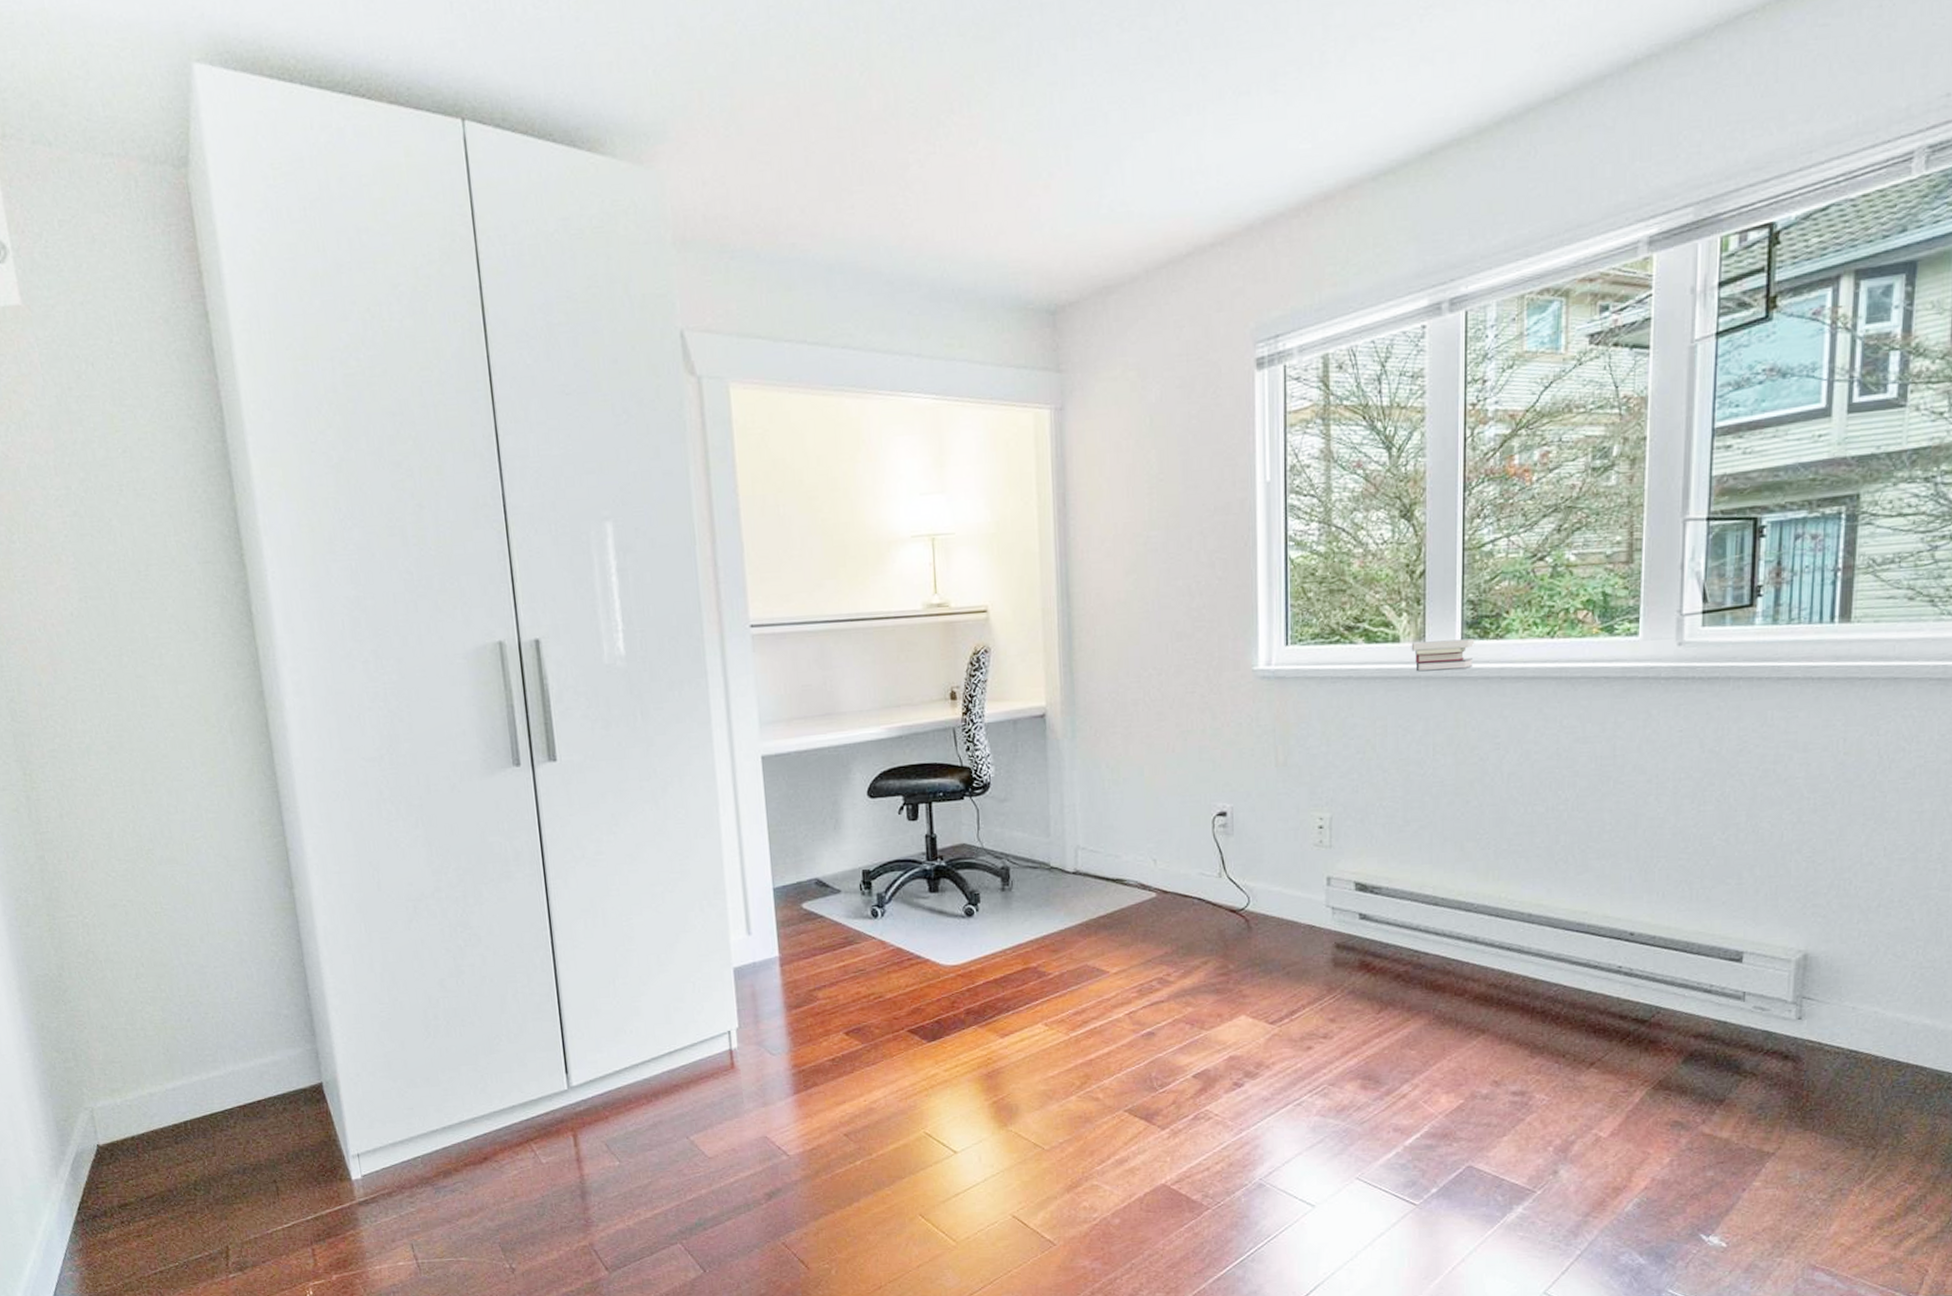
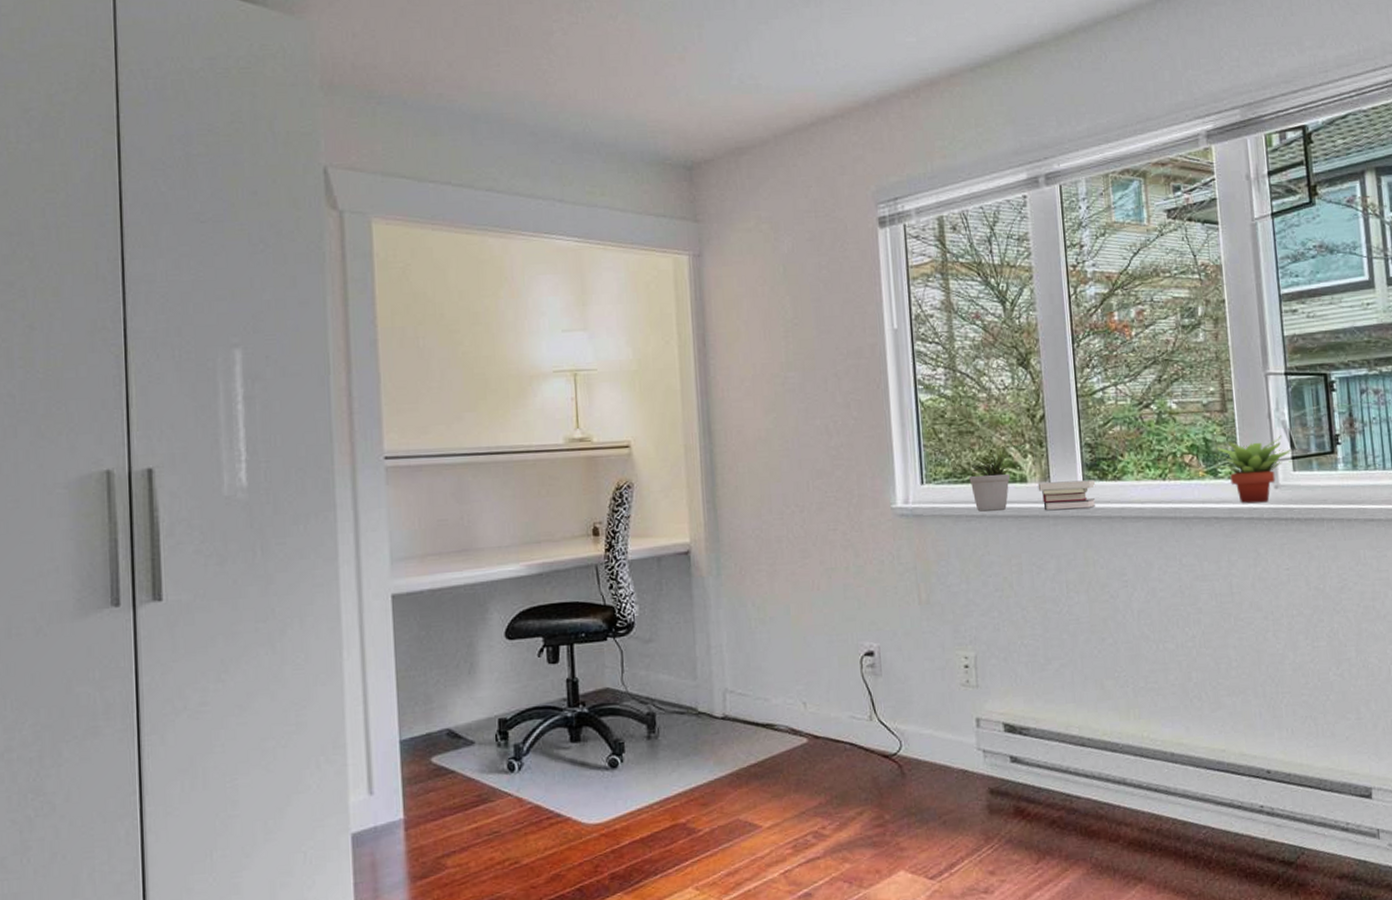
potted plant: none [1337,608,1384,674] -> present [969,449,1011,513]
succulent plant: none [1613,587,1704,663] -> present [1215,435,1294,504]

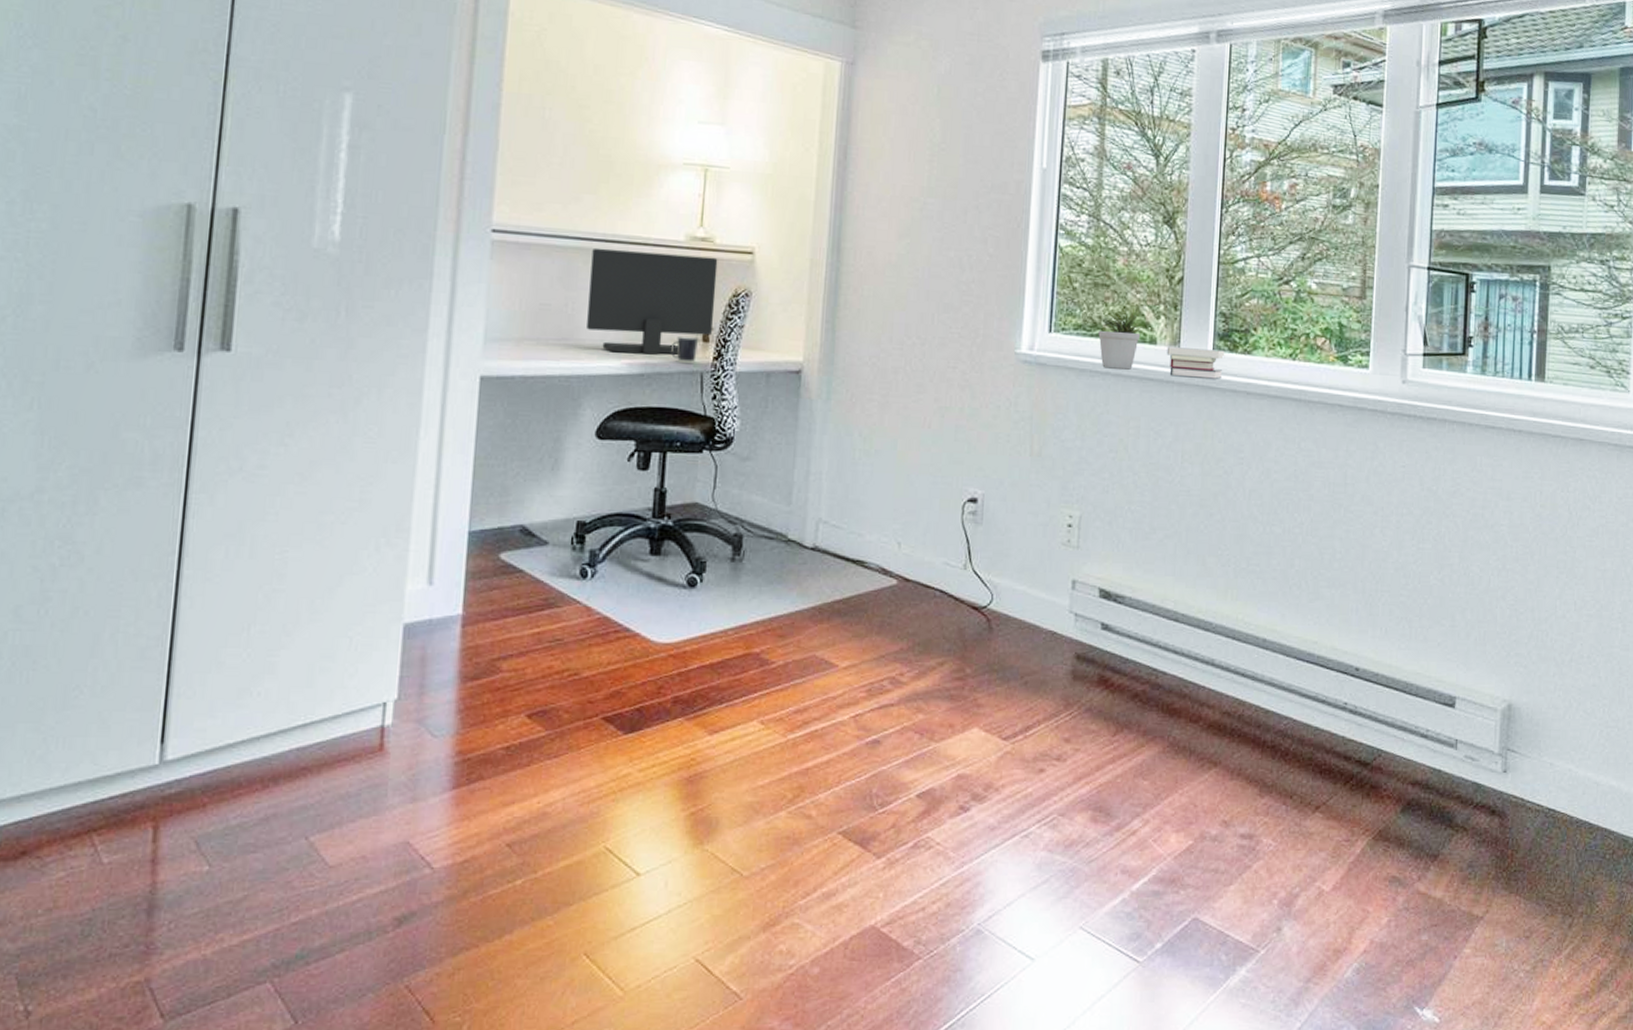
computer monitor: none [479,455,601,557] -> present [587,249,718,355]
mug: none [565,532,590,558] -> present [671,335,699,363]
succulent plant: present [1215,435,1294,504] -> none [1348,329,1424,396]

